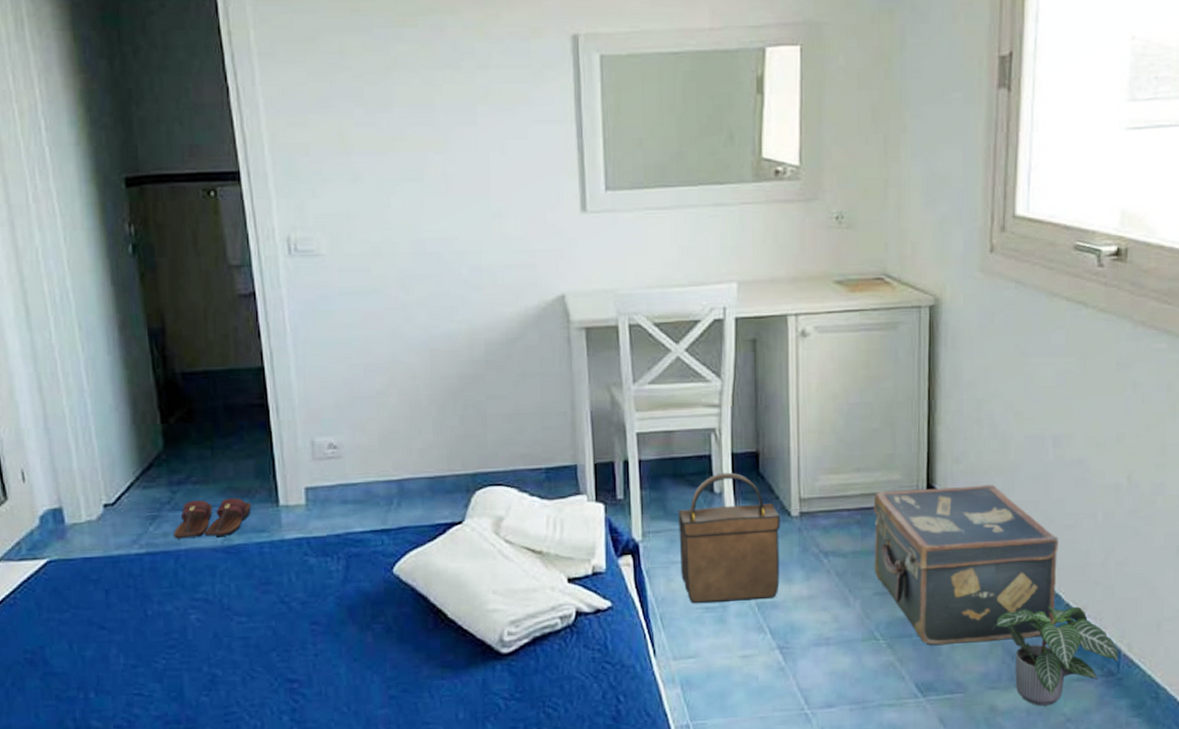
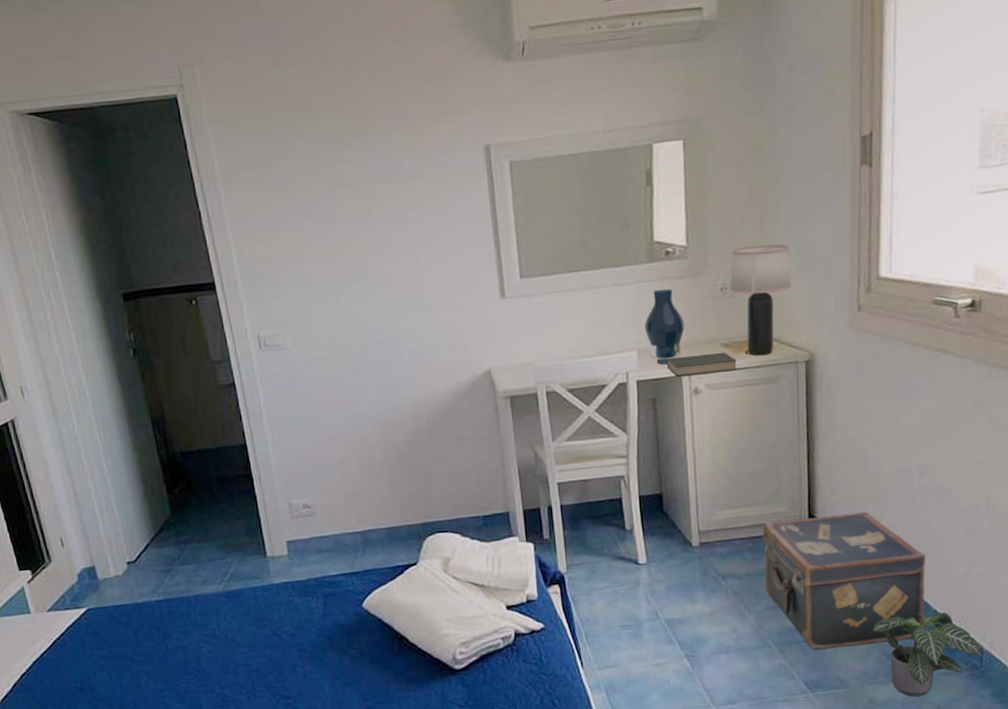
sandal: present [174,498,252,539] -> none [184,552,245,588]
handbag: present [679,472,780,604] -> none [596,512,685,623]
vase: none [747,213,794,301] -> present [644,288,685,365]
book: none [770,290,851,315] -> present [666,352,737,377]
table lamp: none [846,169,917,297] -> present [730,244,792,356]

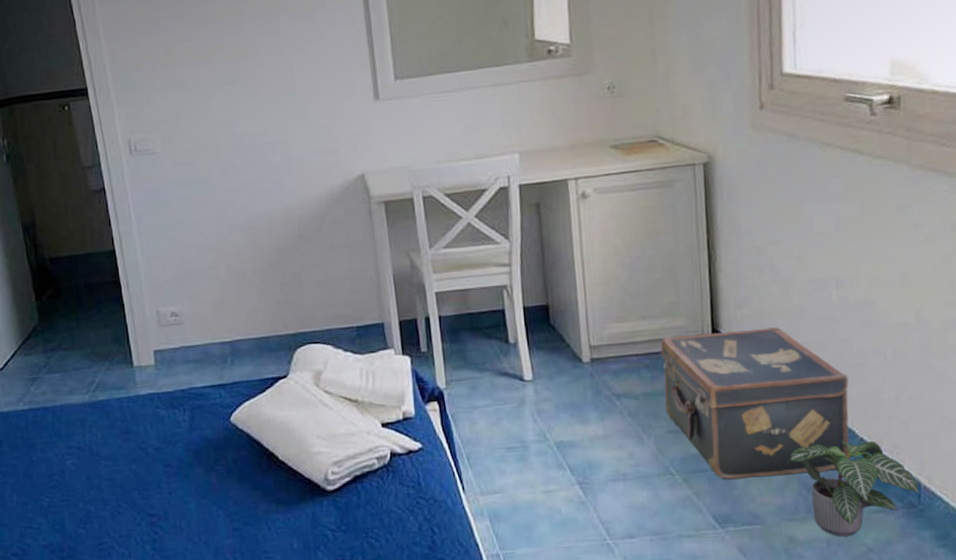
vase: present [644,288,685,365] -> none [526,88,570,168]
book: present [666,352,737,377] -> none [551,154,628,180]
table lamp: present [730,244,792,356] -> none [618,40,686,158]

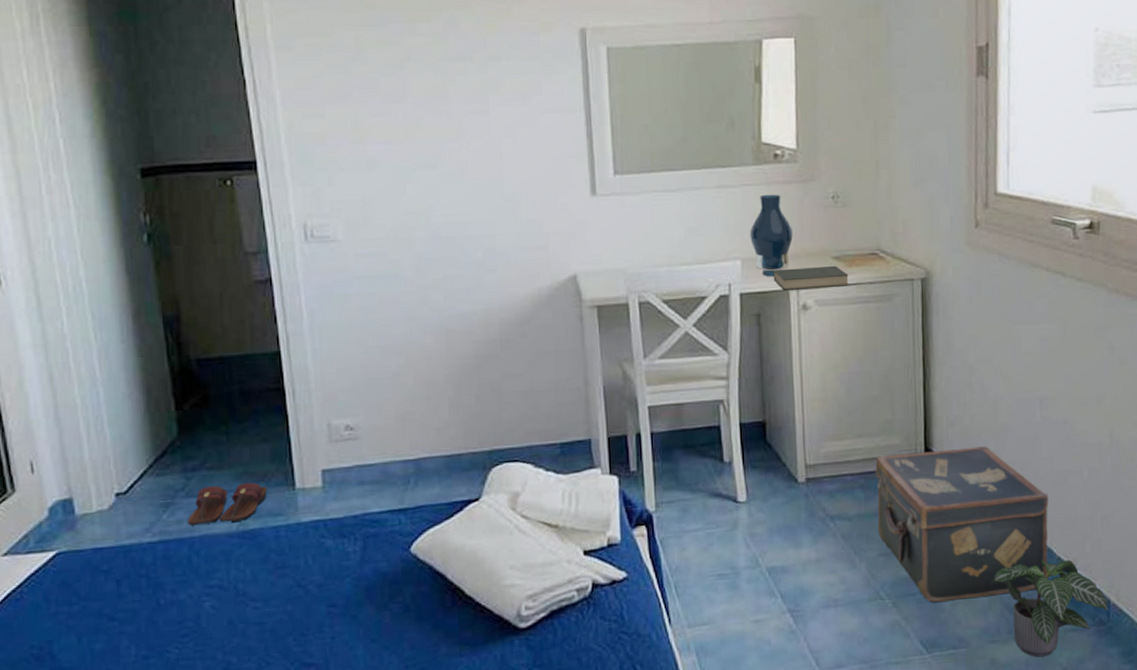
sandal: none [50,361,111,397] -> present [188,482,267,526]
vase: none [526,88,570,168] -> present [750,194,794,277]
book: none [551,154,628,180] -> present [773,265,849,290]

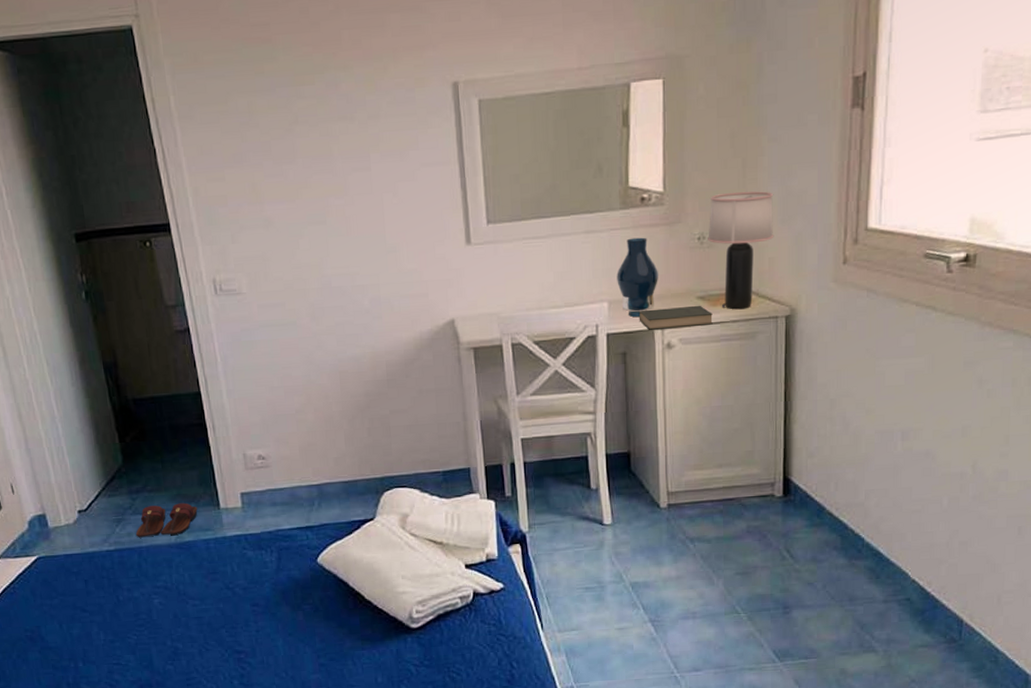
table lamp: none [842,151,907,271] -> present [708,191,774,310]
suitcase: present [875,446,1049,603] -> none [734,476,906,618]
potted plant: present [989,559,1108,657] -> none [842,581,961,669]

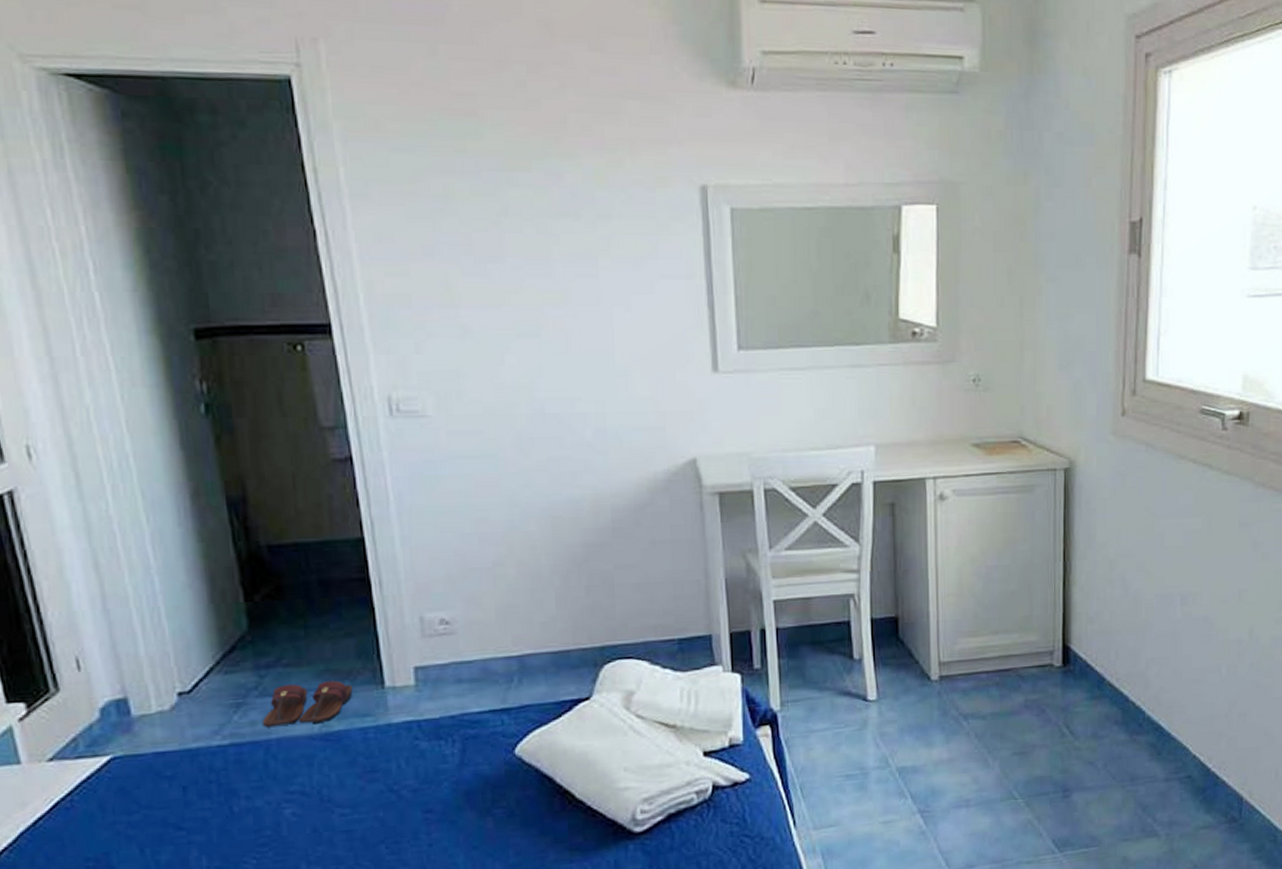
vase: present [617,237,659,318] -> none [885,375,932,464]
book: present [638,305,713,330] -> none [909,453,989,479]
table lamp: present [708,191,774,310] -> none [983,332,1052,460]

